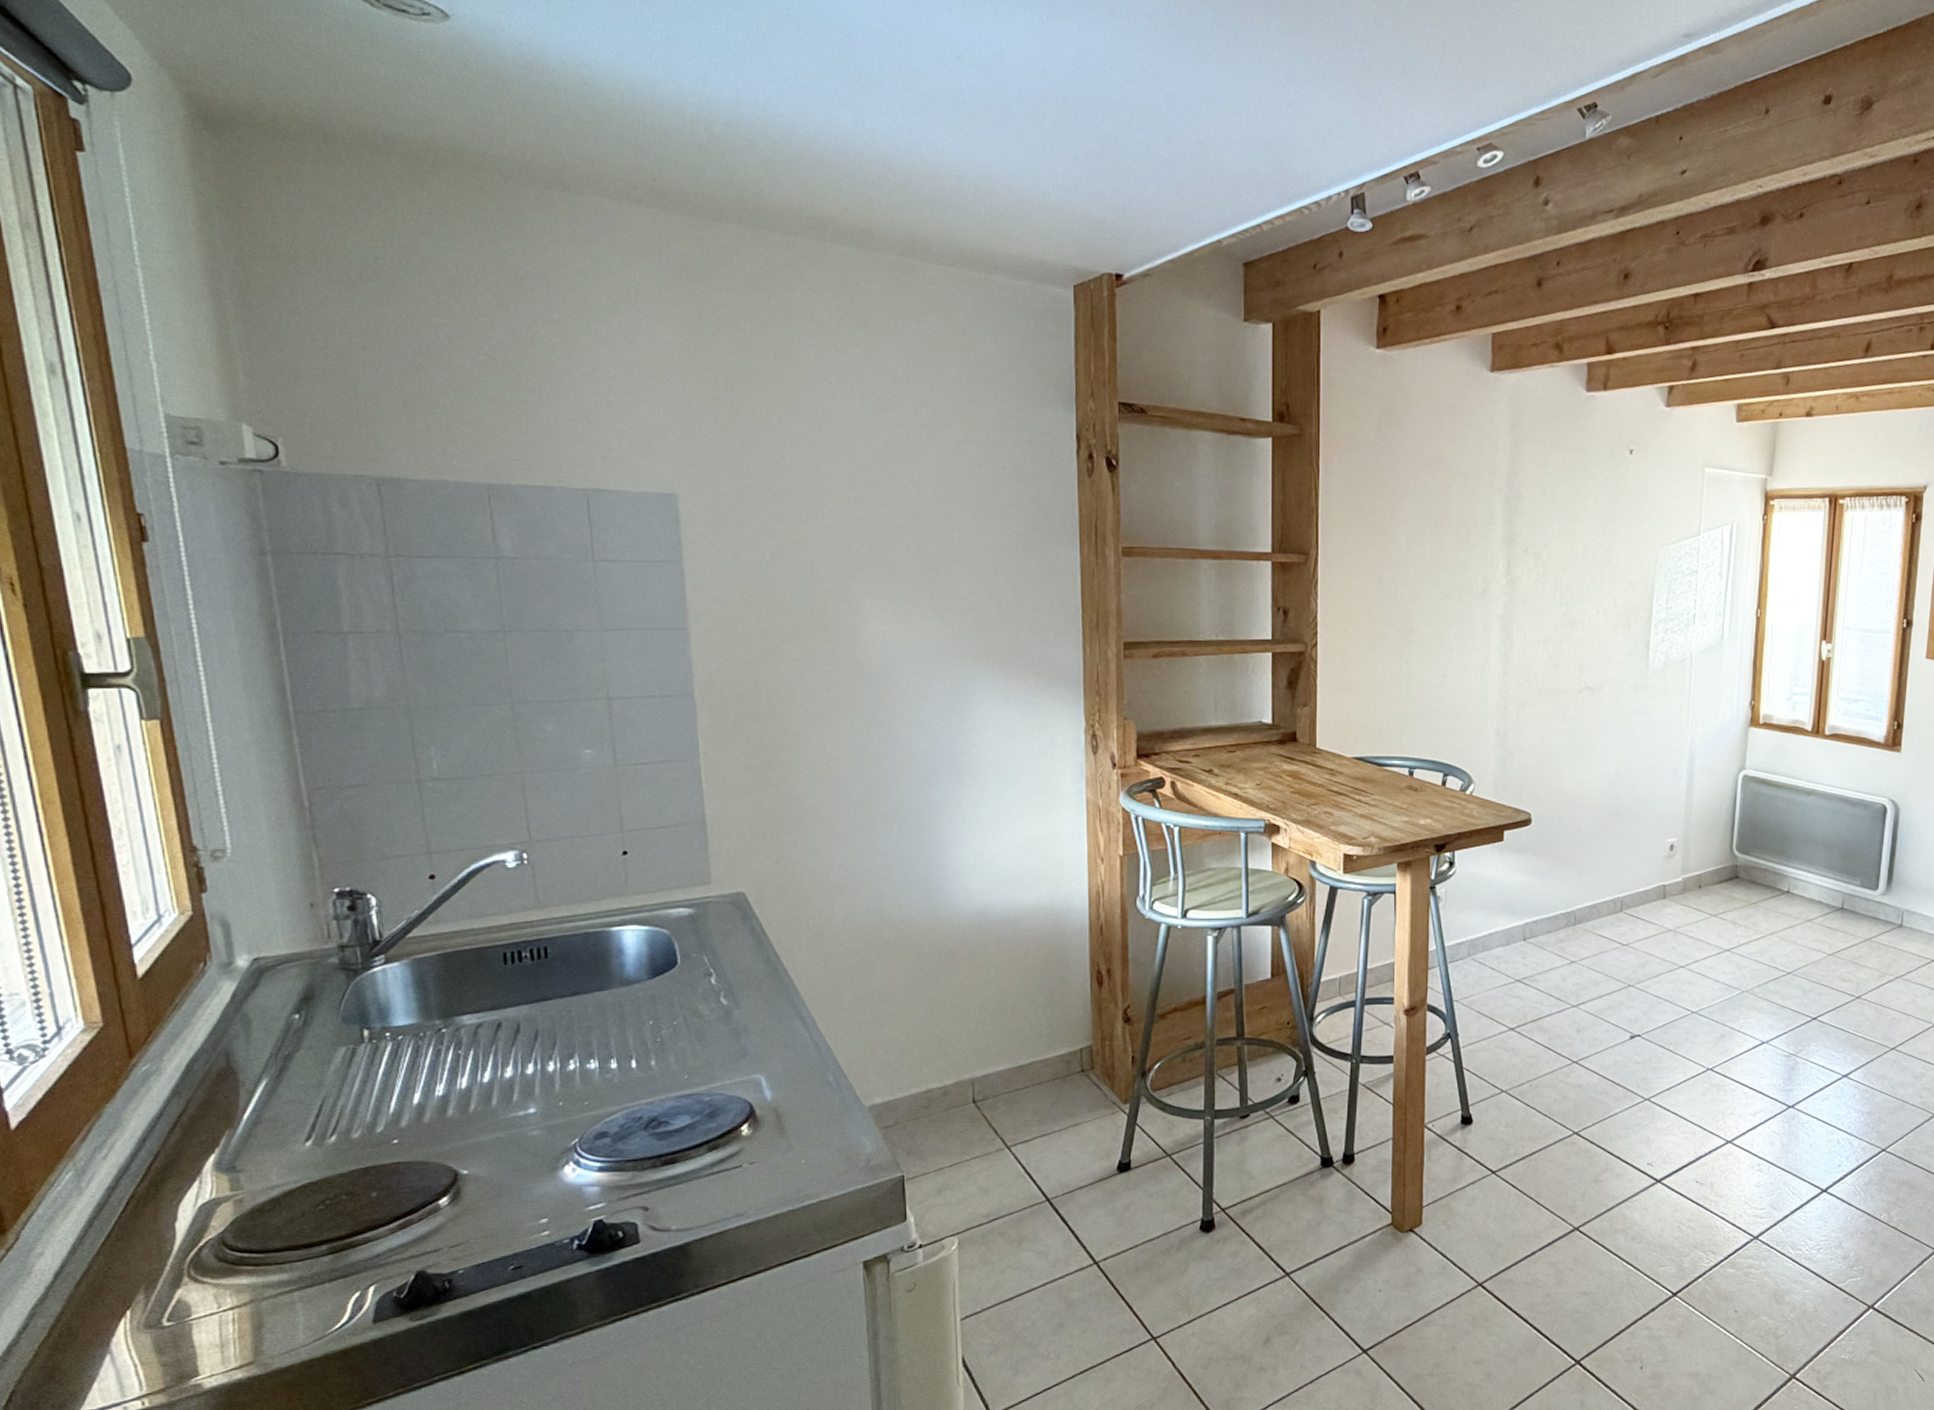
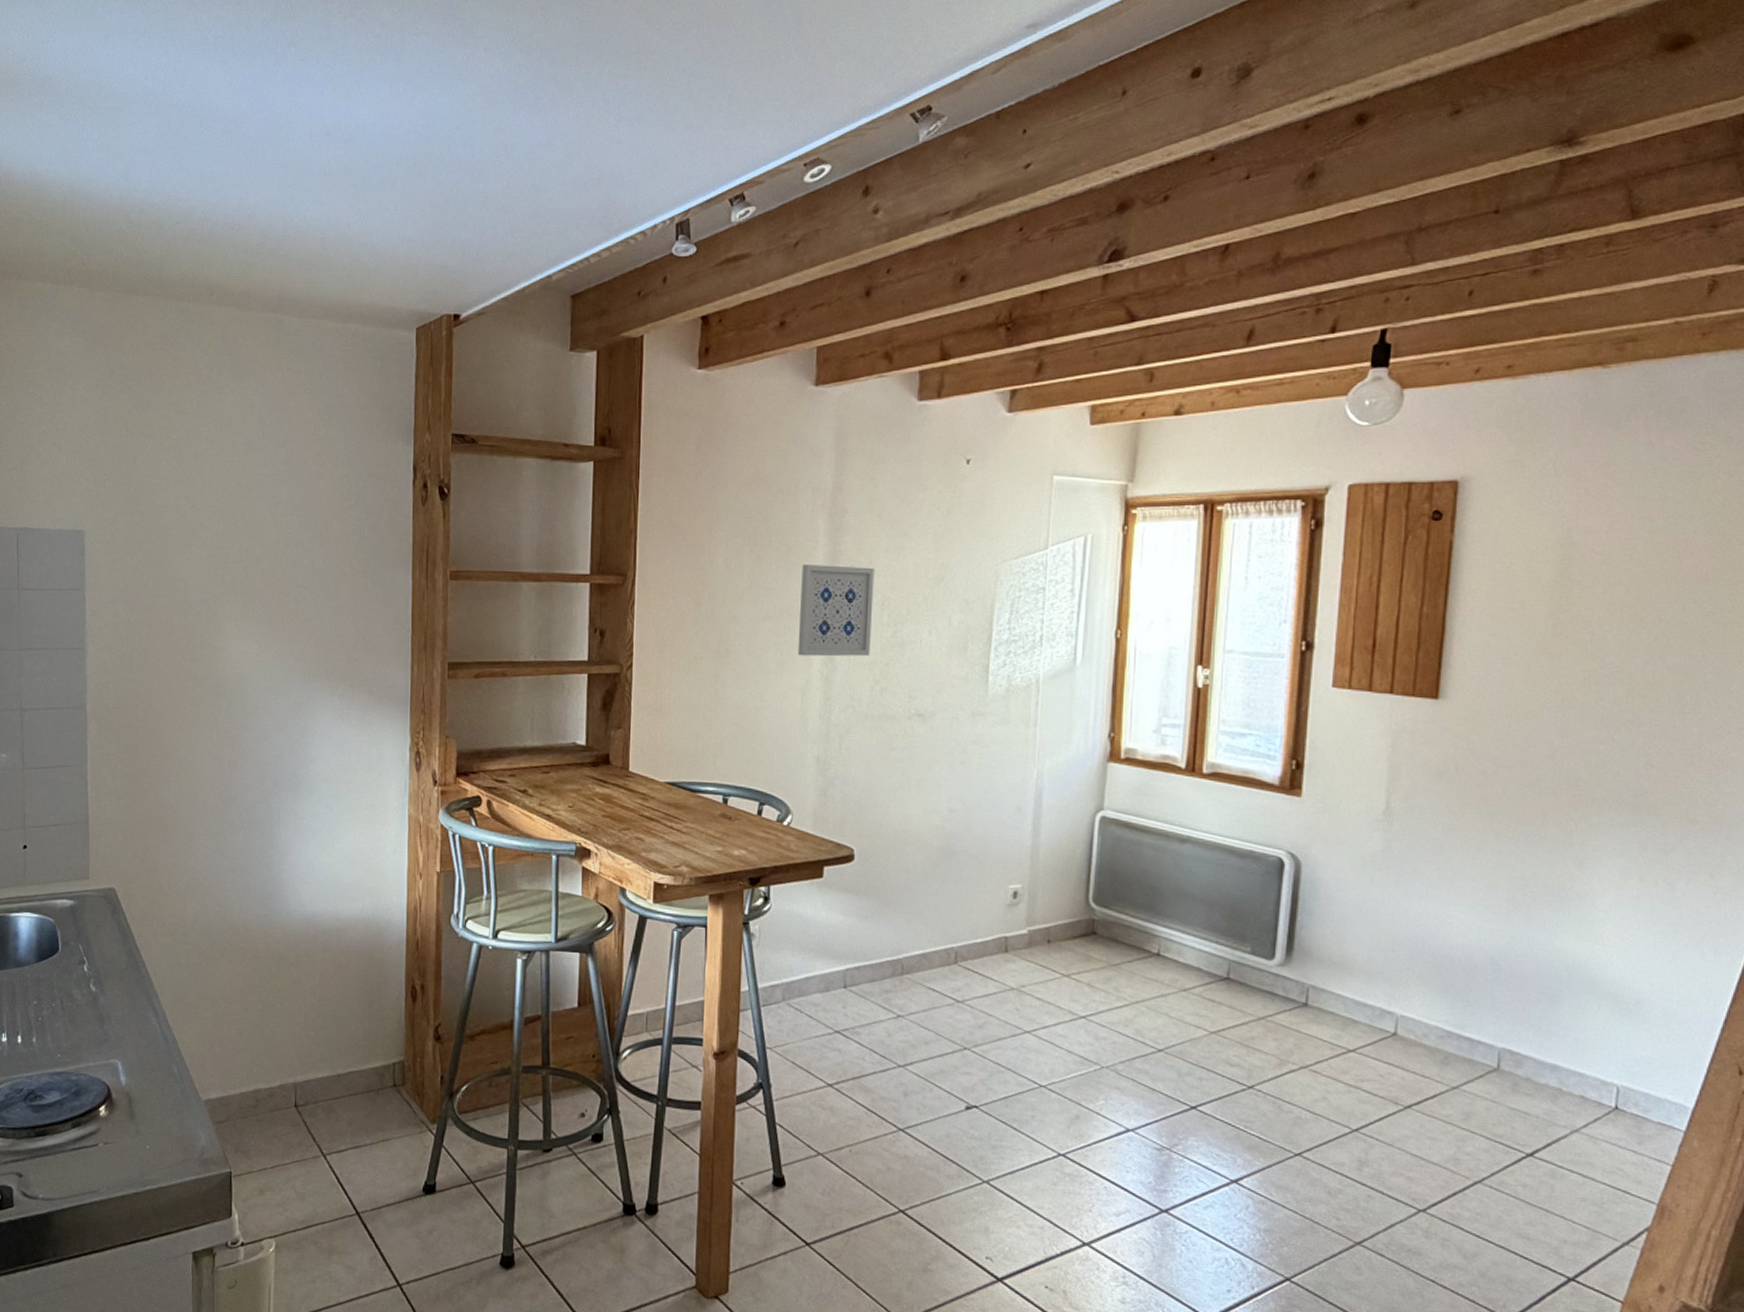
wall art: none [1477,546,1548,634] -> present [797,564,875,657]

